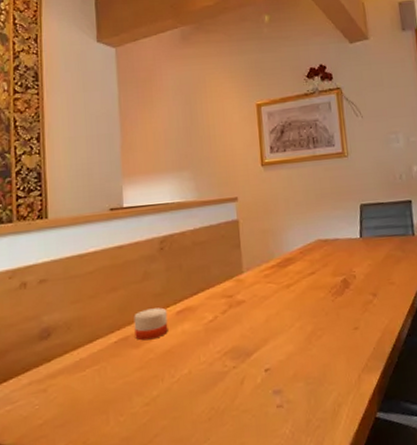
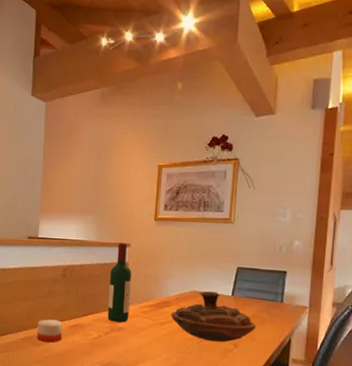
wine bottle: none [218,197,249,296] -> present [107,243,131,323]
decorative bowl: none [296,236,392,296] -> present [170,291,256,342]

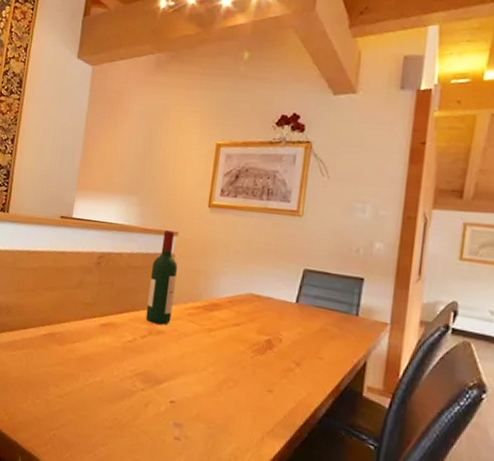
candle: present [37,319,63,343] -> none [61,313,93,342]
decorative bowl: present [170,291,256,342] -> none [221,295,324,359]

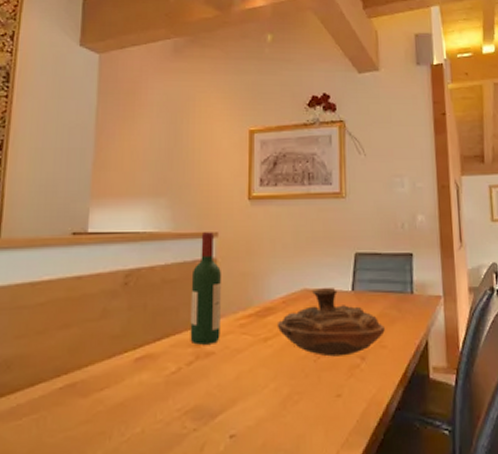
decorative bowl: none [221,295,324,359] -> present [277,287,385,357]

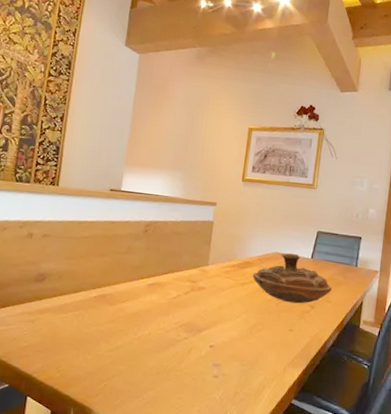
wine bottle: present [190,232,221,345] -> none [188,201,216,282]

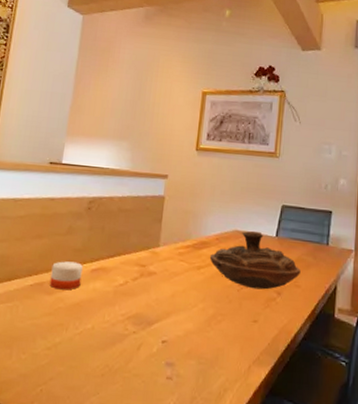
candle: none [111,276,141,302] -> present [49,261,83,290]

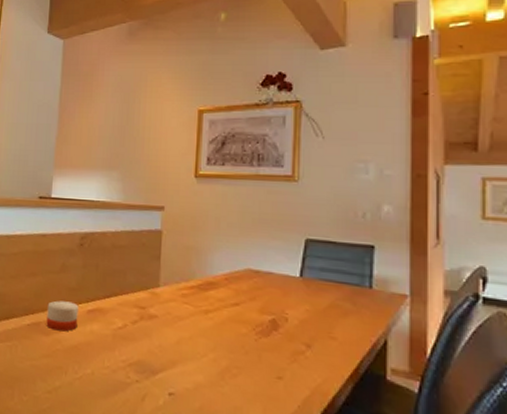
decorative bowl: present [209,230,301,290] -> none [218,269,335,341]

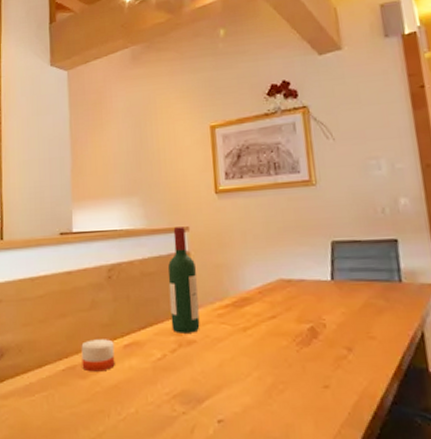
wine bottle: none [135,205,166,308] -> present [167,227,200,334]

